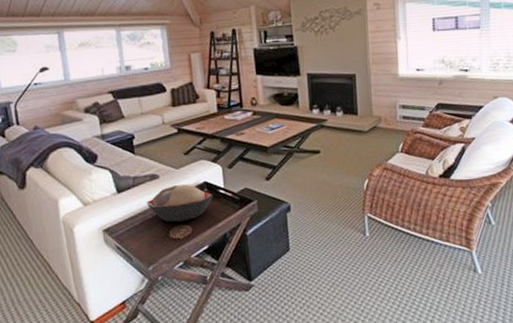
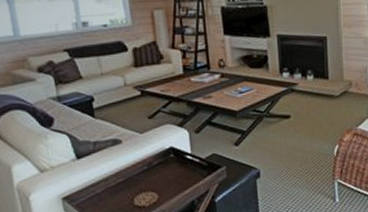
decorative bowl: present [146,183,214,222] -> none [108,149,180,189]

